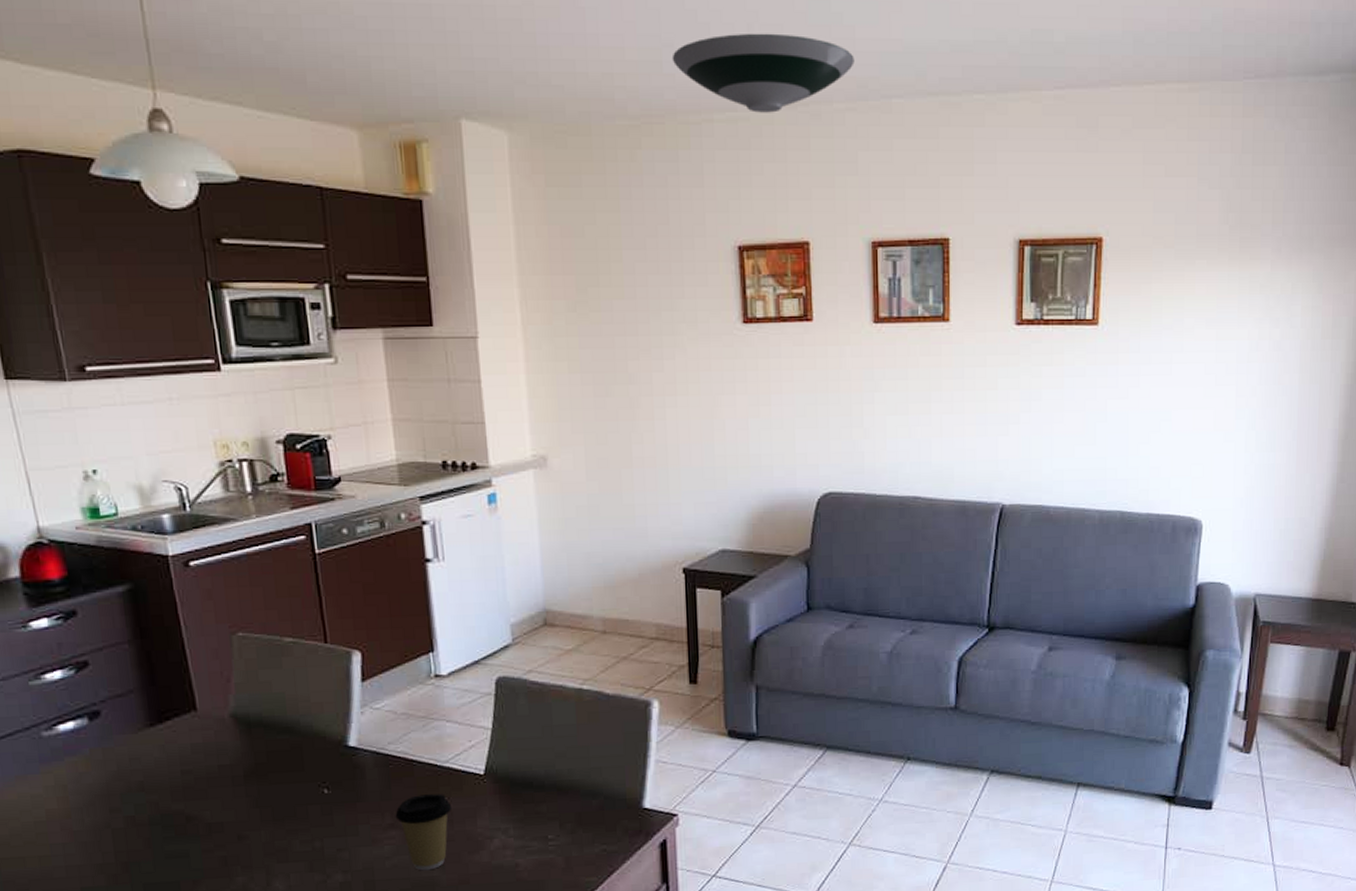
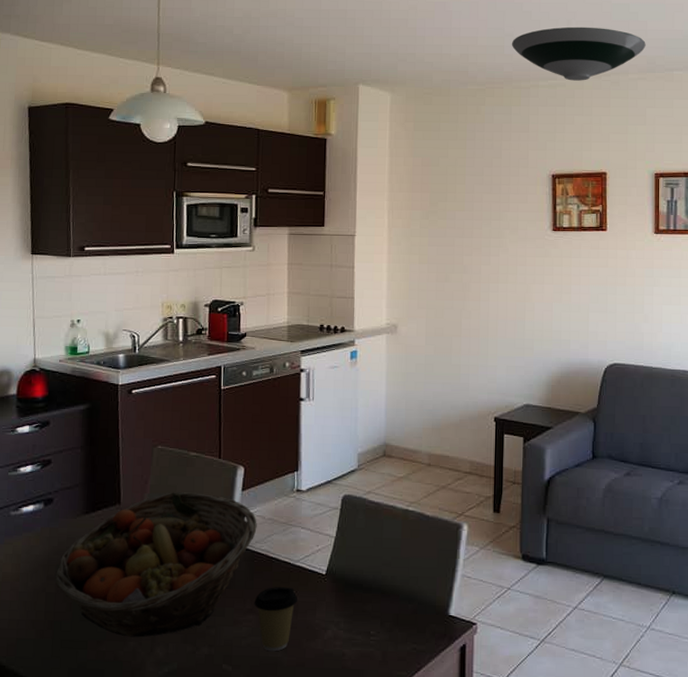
fruit basket: none [121,688,388,872] -> present [55,492,257,638]

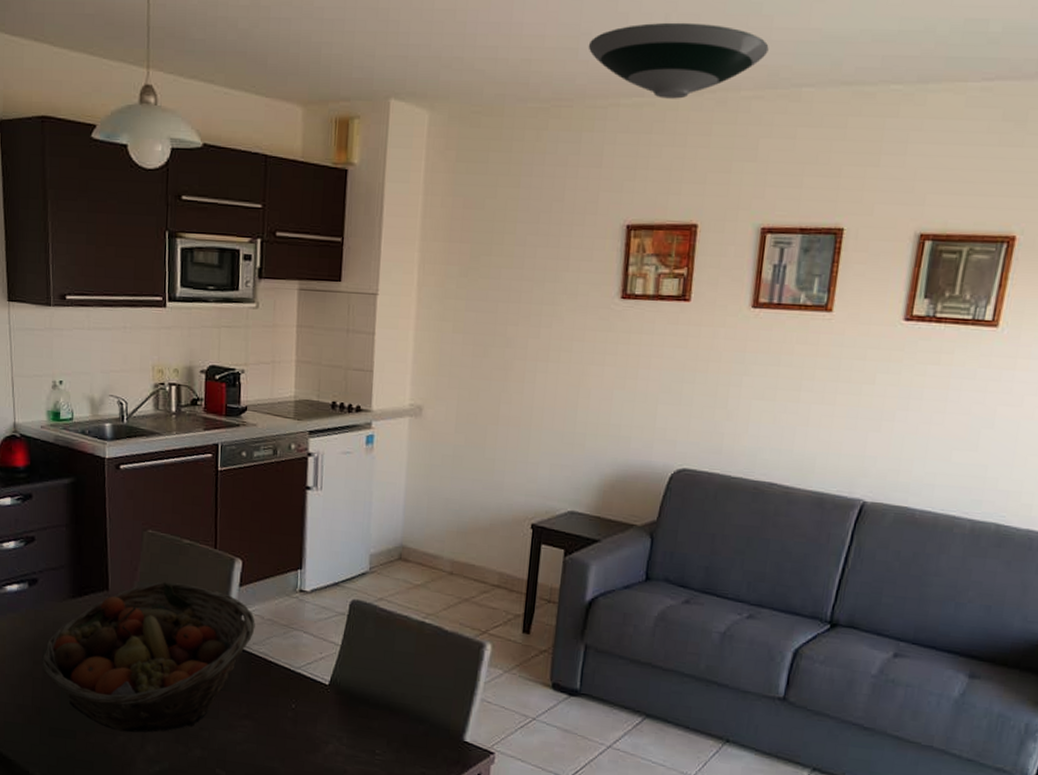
coffee cup: present [254,587,297,652] -> none [250,693,297,761]

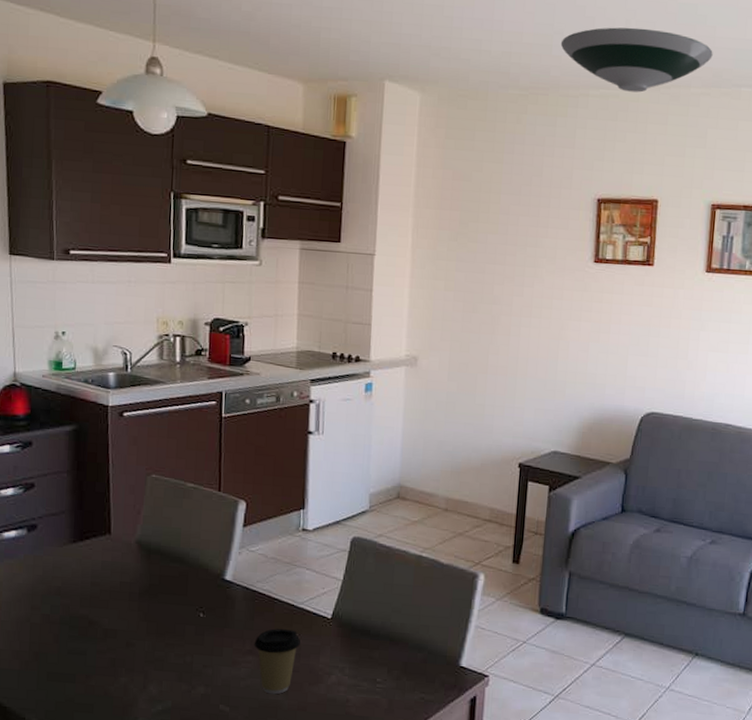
fruit basket: present [42,581,255,733] -> none [40,524,259,674]
coffee cup: none [250,693,297,761] -> present [254,628,300,695]

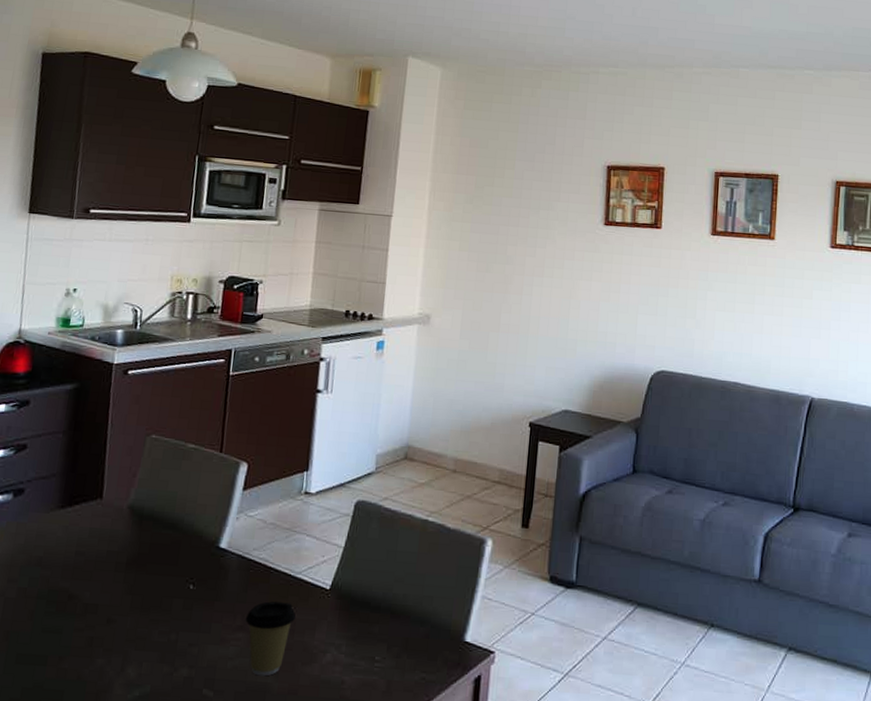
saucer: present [560,27,713,93] -> none [572,14,713,71]

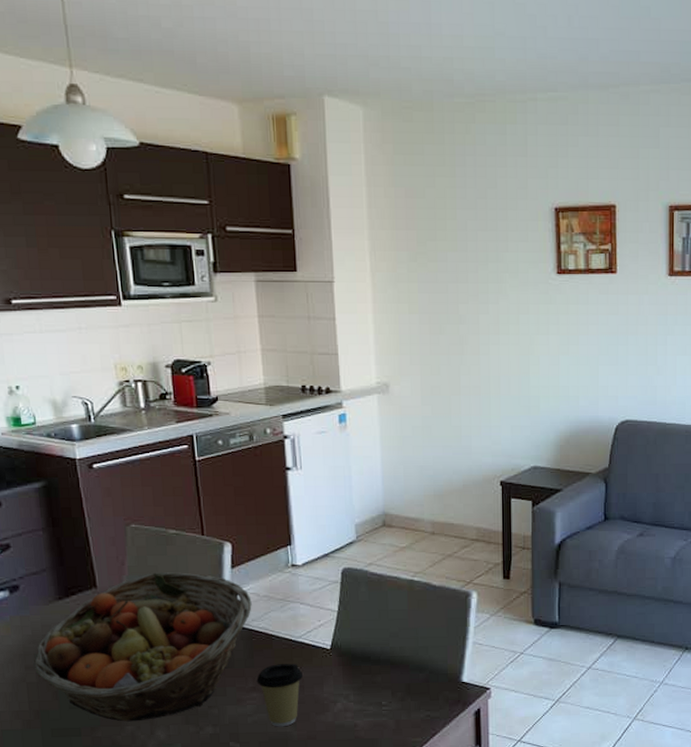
fruit basket: none [18,487,257,654] -> present [34,572,252,722]

